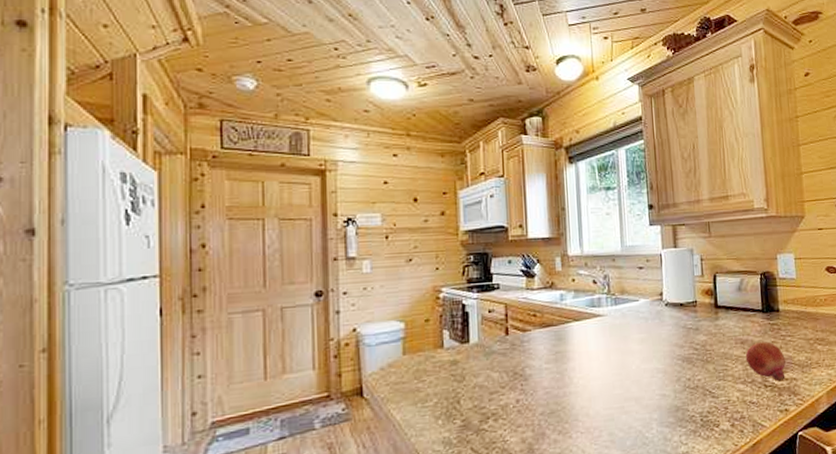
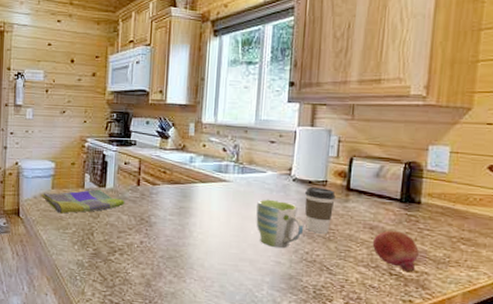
dish towel: none [389,346,494,384] -> present [40,189,125,214]
mug: none [634,328,683,380] -> present [256,199,304,249]
coffee cup: none [678,309,707,357] -> present [304,187,336,234]

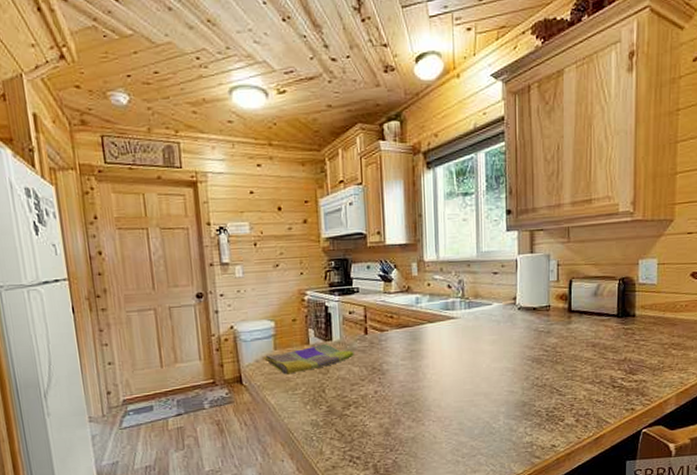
mug: present [256,199,304,249] -> none [486,330,533,378]
coffee cup: present [304,187,336,234] -> none [531,313,559,358]
fruit: present [372,230,419,273] -> none [595,344,636,383]

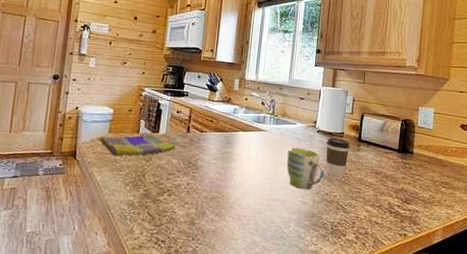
mug: none [486,330,533,378] -> present [286,147,325,190]
coffee cup: none [531,313,559,358] -> present [326,138,350,178]

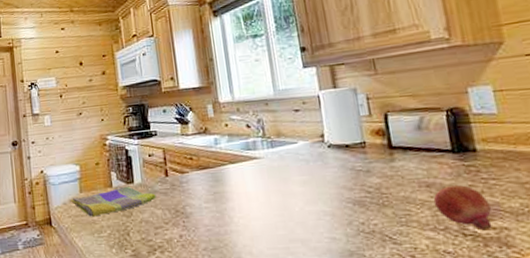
mug: present [286,147,325,190] -> none [295,170,353,223]
coffee cup: present [326,138,350,178] -> none [344,150,381,200]
fruit: none [377,175,412,211] -> present [433,184,493,231]

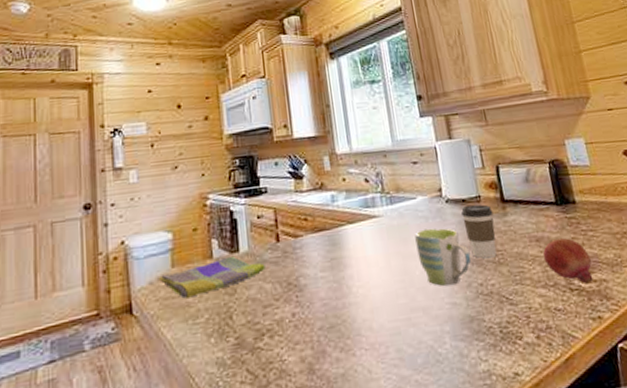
mug: none [295,170,353,223] -> present [414,228,471,287]
coffee cup: none [344,150,381,200] -> present [461,204,497,259]

